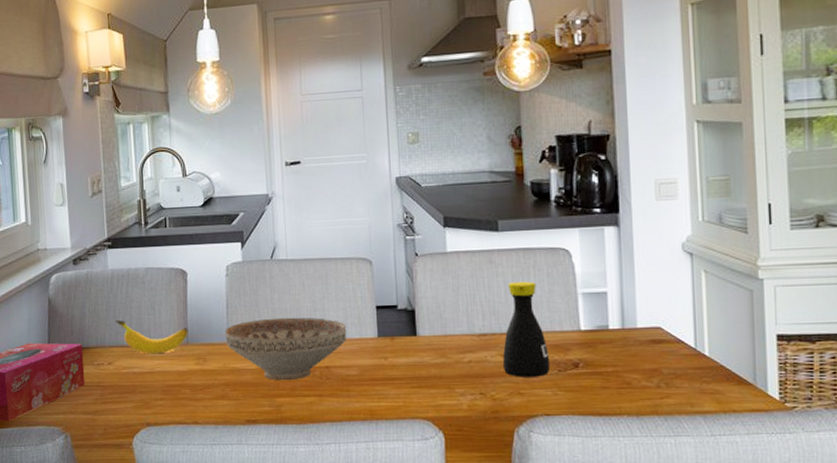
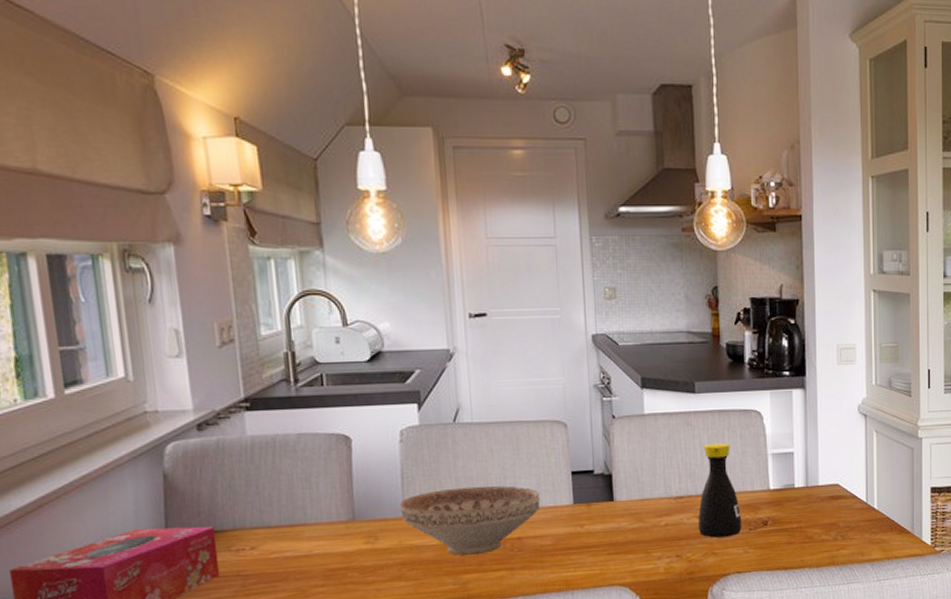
banana: present [116,319,189,354] -> none [259,496,355,535]

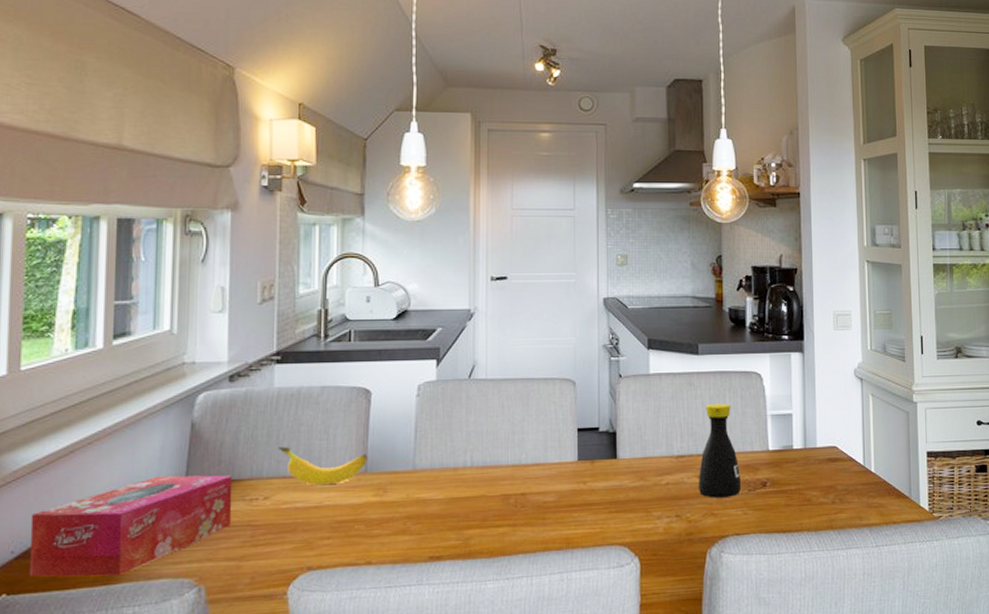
banana: none [259,496,355,535] -> present [278,446,368,486]
decorative bowl: present [399,485,541,557] -> none [411,441,546,511]

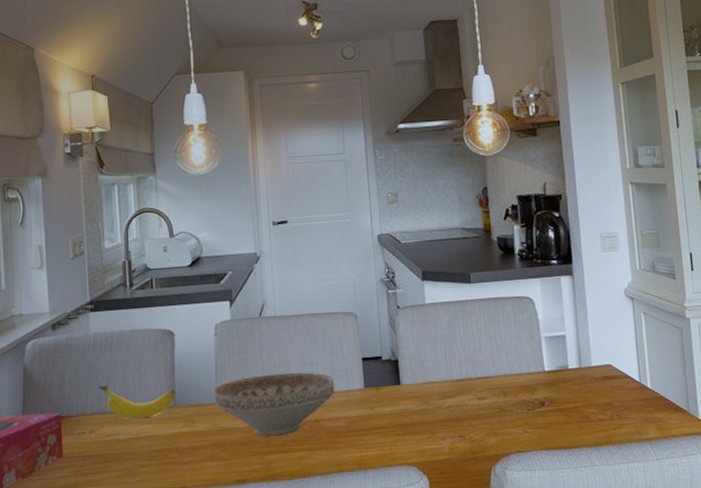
decorative bowl: none [411,441,546,511] -> present [213,372,335,438]
bottle: present [699,403,742,498] -> none [479,328,521,418]

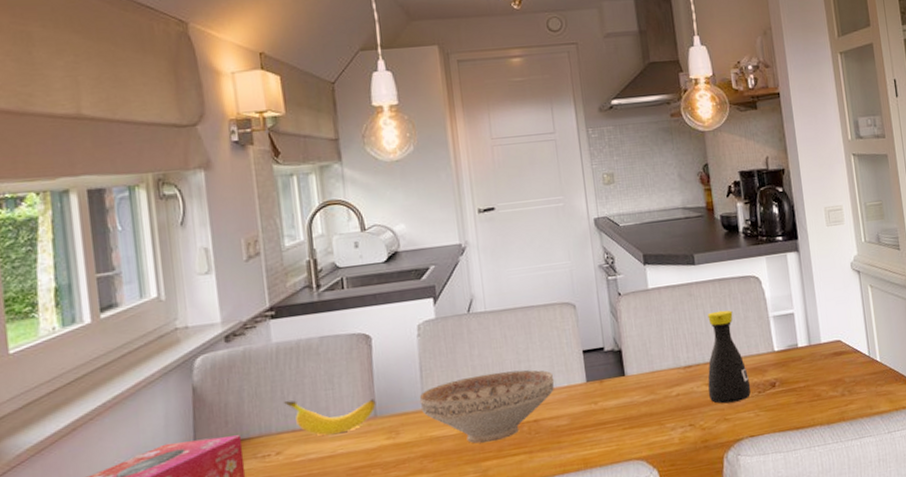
bottle: none [479,328,521,418] -> present [708,310,751,404]

